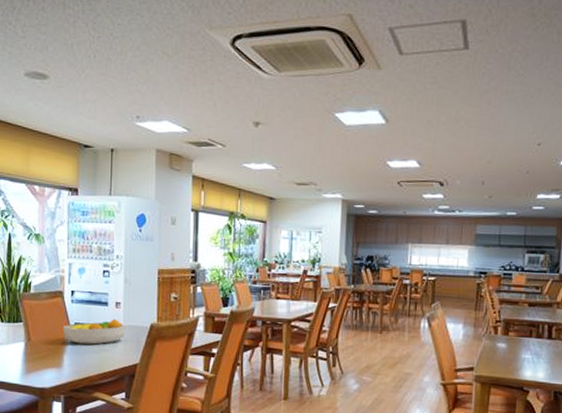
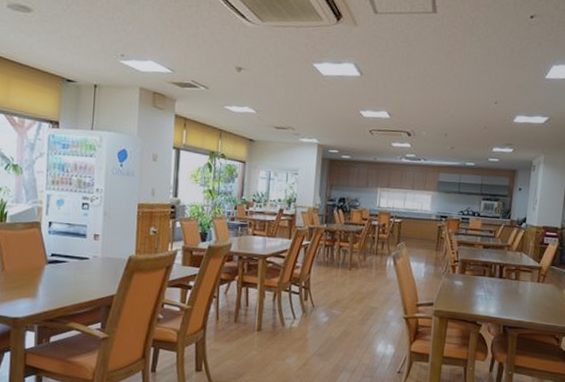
fruit bowl: present [63,318,126,345] -> none [38,250,104,276]

